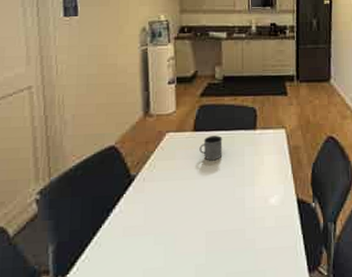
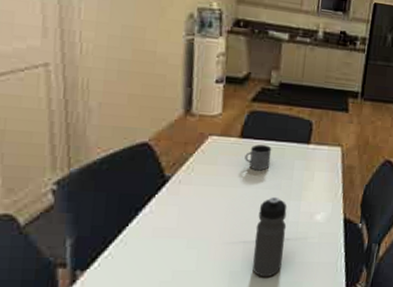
water bottle: none [215,184,244,268] -> present [253,196,288,277]

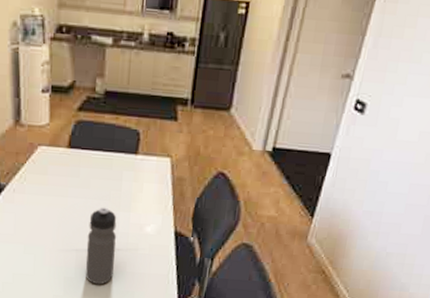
mug: present [245,144,272,171] -> none [73,155,100,182]

